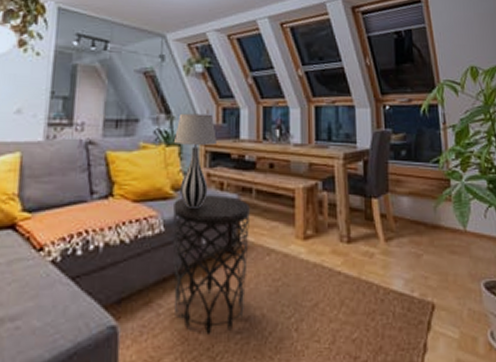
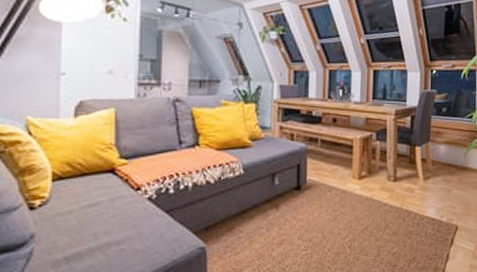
side table: present [173,195,250,334] -> none [251,144,315,252]
table lamp: present [174,113,217,208] -> none [252,75,288,155]

